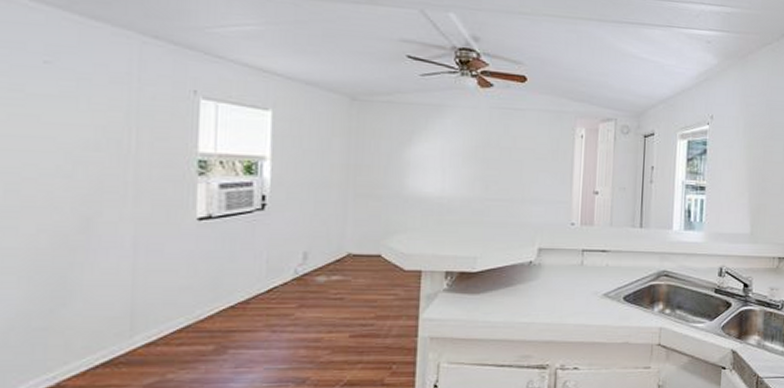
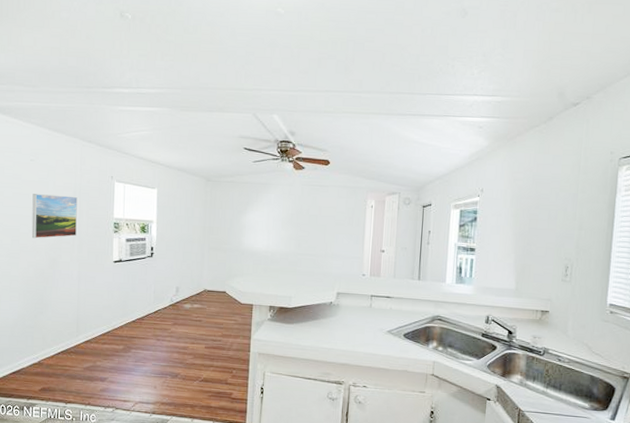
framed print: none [44,115,133,187] -> present [31,194,77,239]

